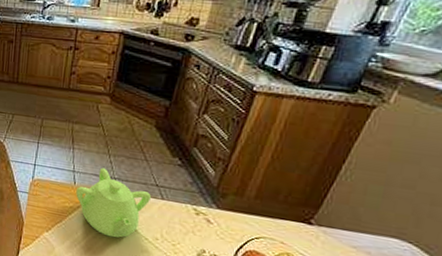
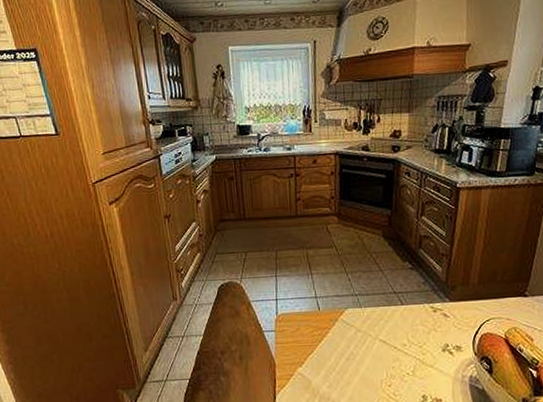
teapot: present [76,167,151,238] -> none [322,287,392,355]

